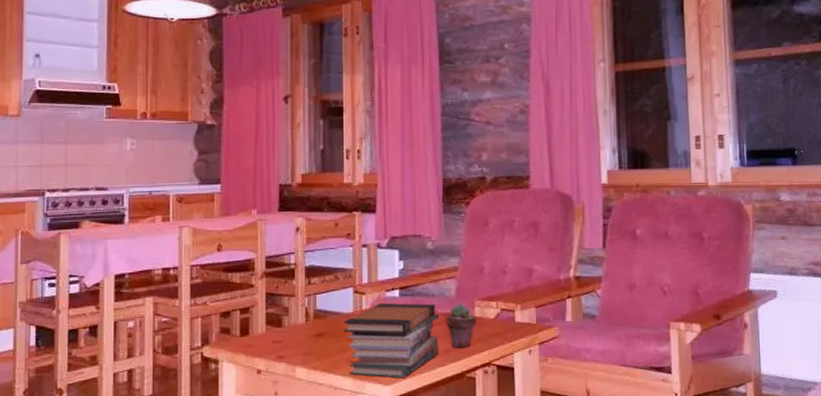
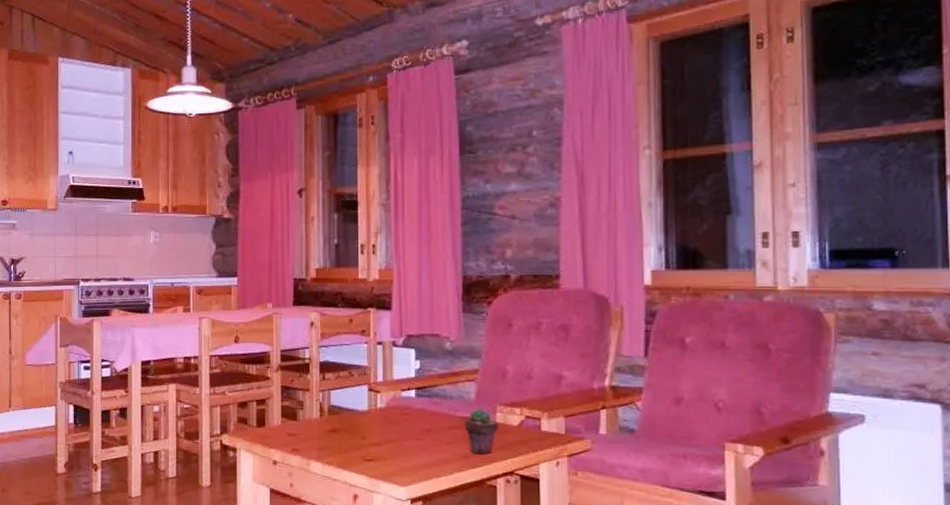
book stack: present [343,302,440,378] -> none [357,402,458,481]

